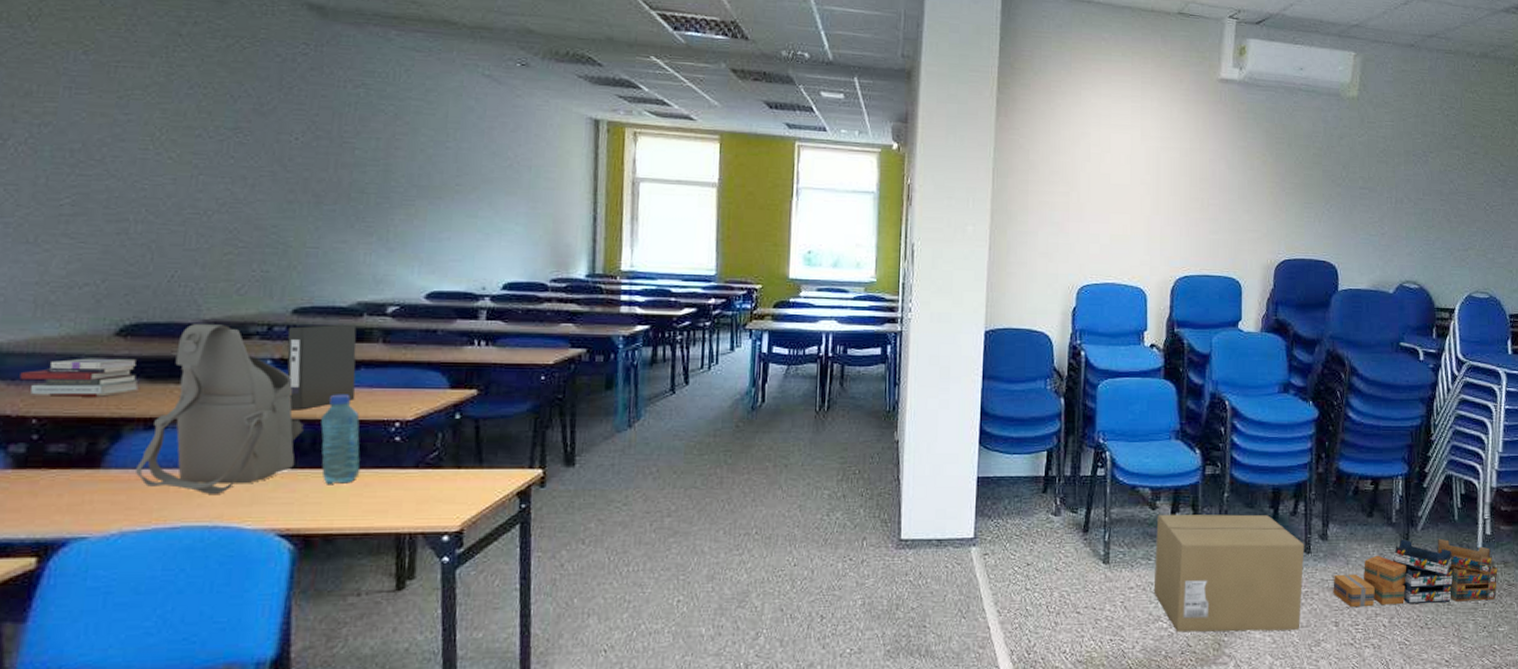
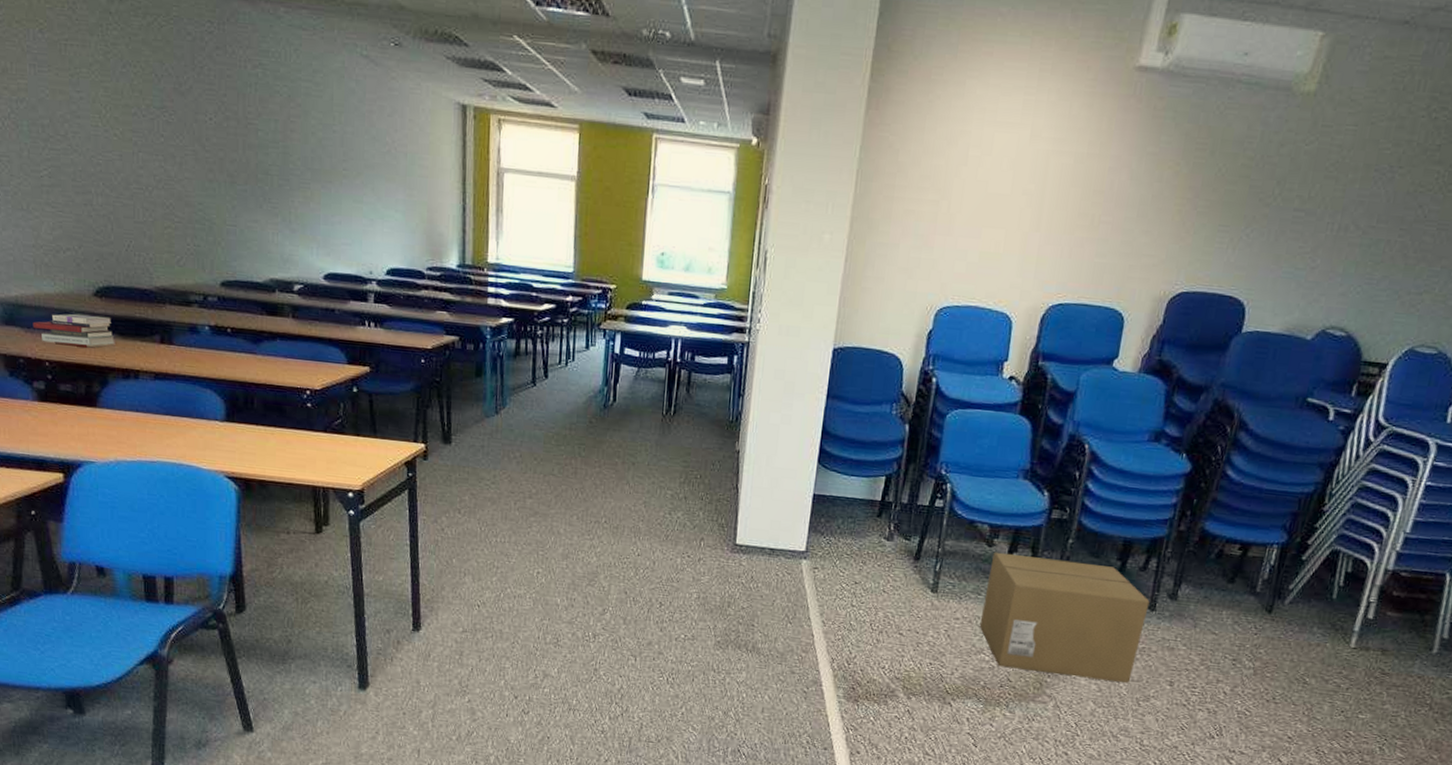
shoulder bag: present [136,324,304,494] -> none [121,290,237,438]
binder: present [287,324,357,410] -> none [219,298,274,373]
water bottle: present [321,394,361,484] -> none [250,361,283,440]
cardboard boxes: present [1333,538,1498,608] -> none [1173,610,1374,686]

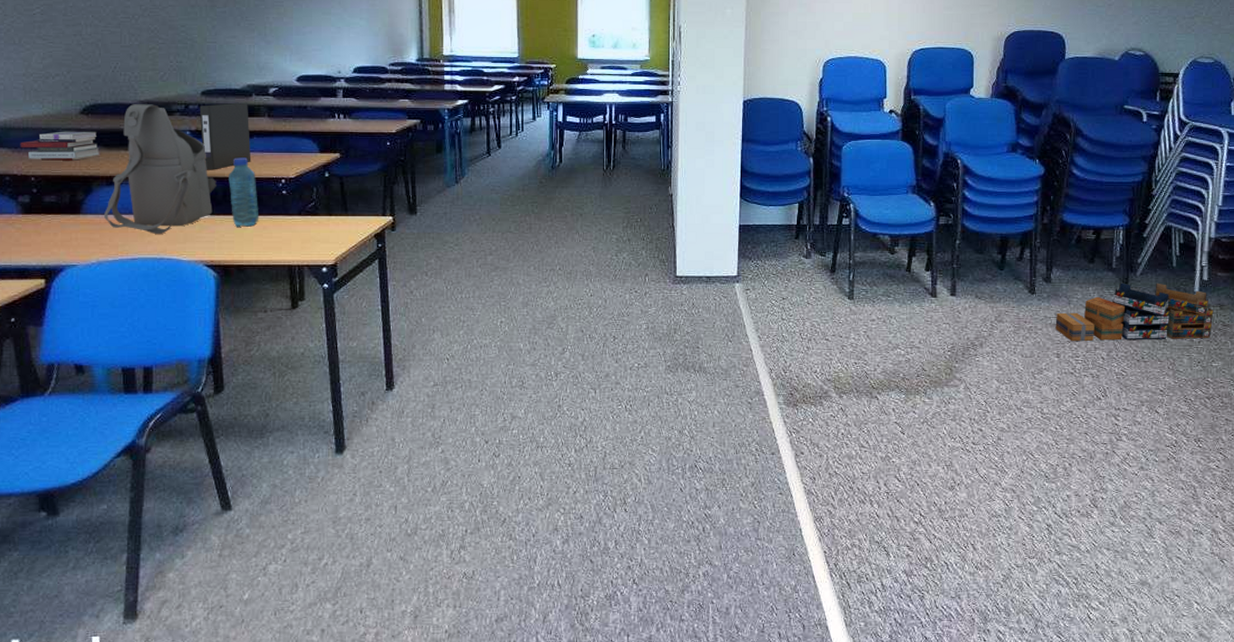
shoulder bag: none [121,290,237,438] -> present [104,104,217,234]
binder: none [219,298,274,373] -> present [199,102,251,170]
water bottle: none [250,361,283,440] -> present [229,157,259,227]
box: present [979,552,1150,684] -> none [892,258,1029,360]
cardboard boxes: none [1173,610,1374,686] -> present [1055,283,1214,342]

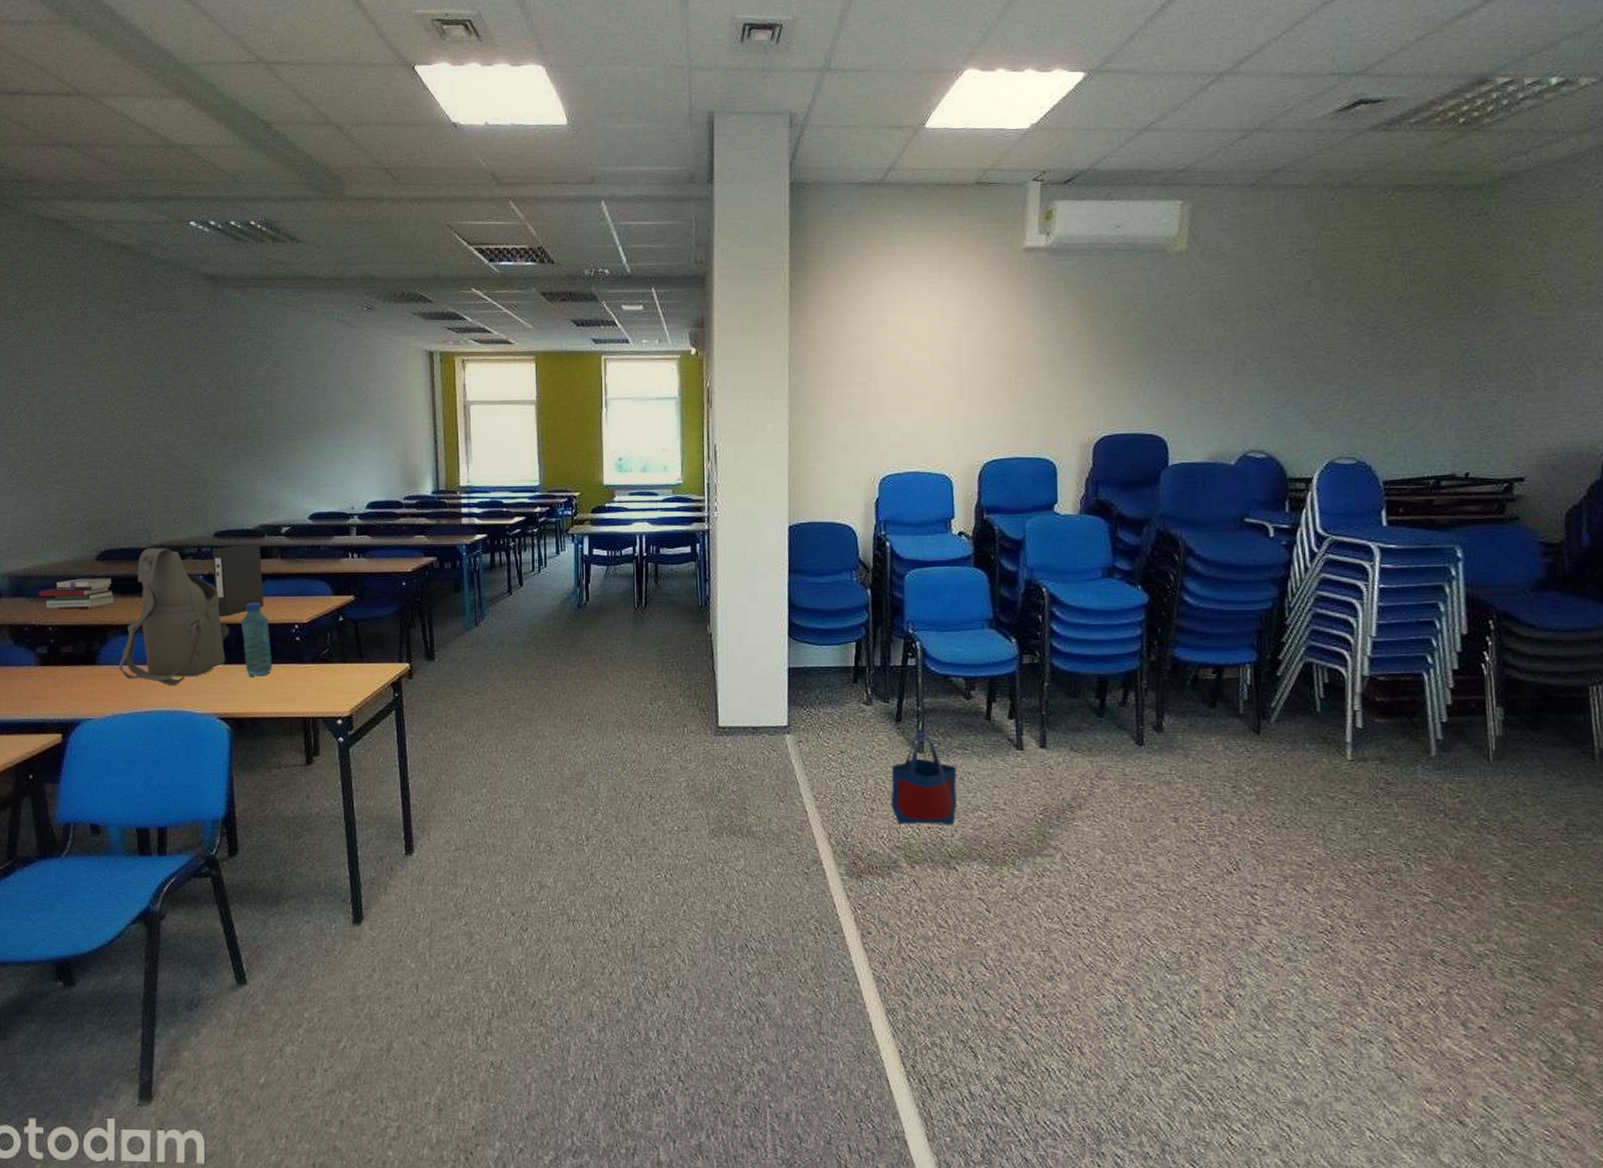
tote bag: none [824,282,881,360] -> present [890,732,957,824]
cardboard boxes: present [1055,283,1214,342] -> none [1170,731,1373,803]

